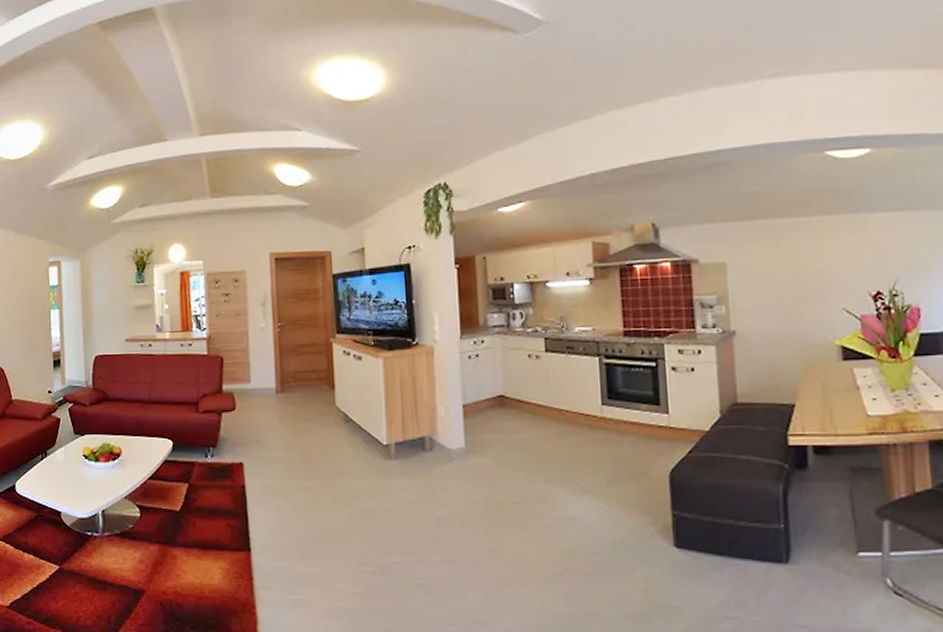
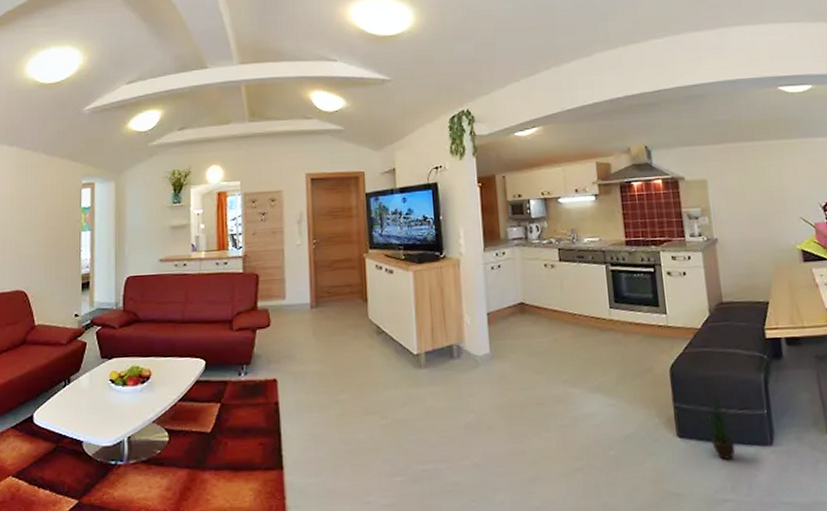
potted plant: none [701,504,747,575] -> present [699,394,739,460]

